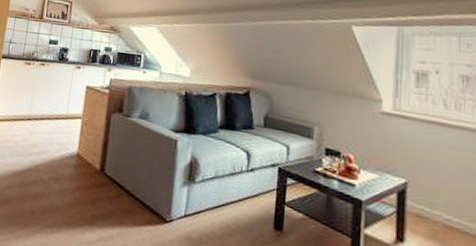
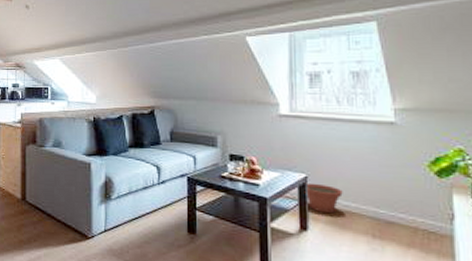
plant pot: none [403,189,445,227] -> present [304,182,343,214]

